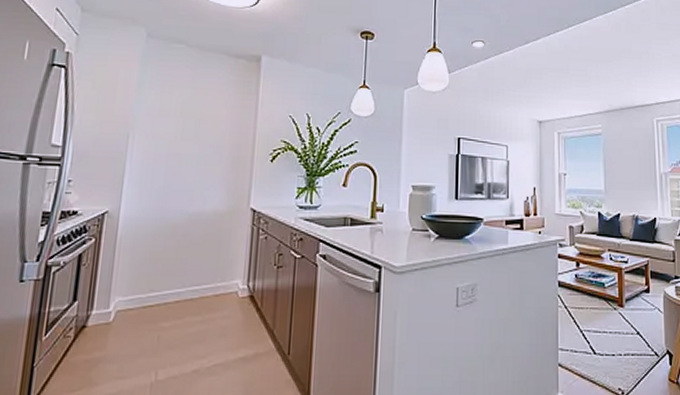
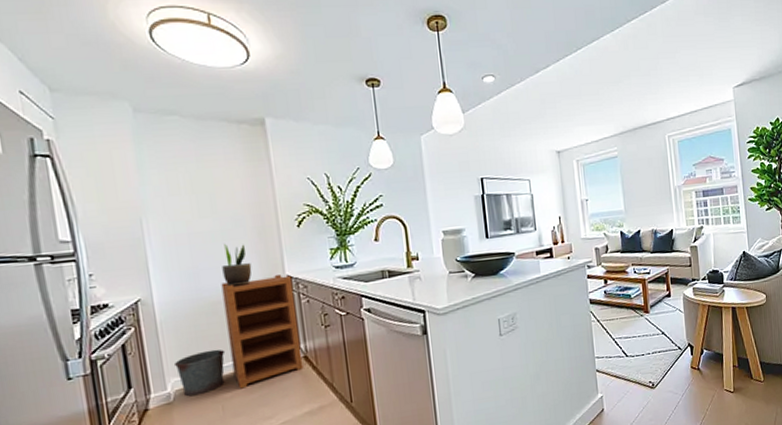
bucket: none [122,273,175,320] -> present [173,349,226,397]
cupboard: none [177,207,255,320] -> present [221,275,303,389]
potted plant: none [190,167,219,213] -> present [222,243,252,288]

